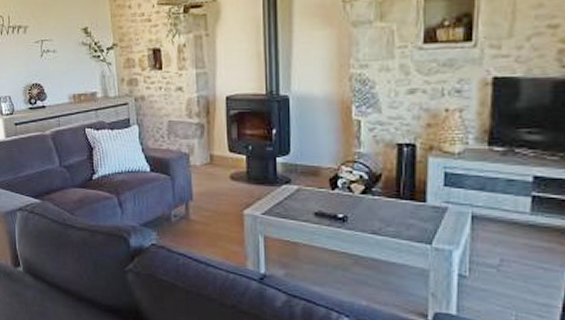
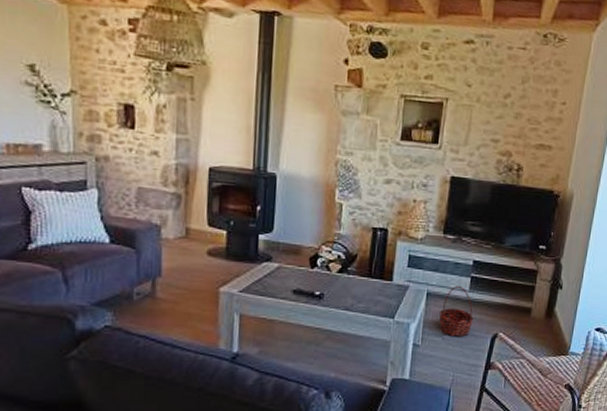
basket: none [490,206,540,269] -> present [438,285,474,337]

